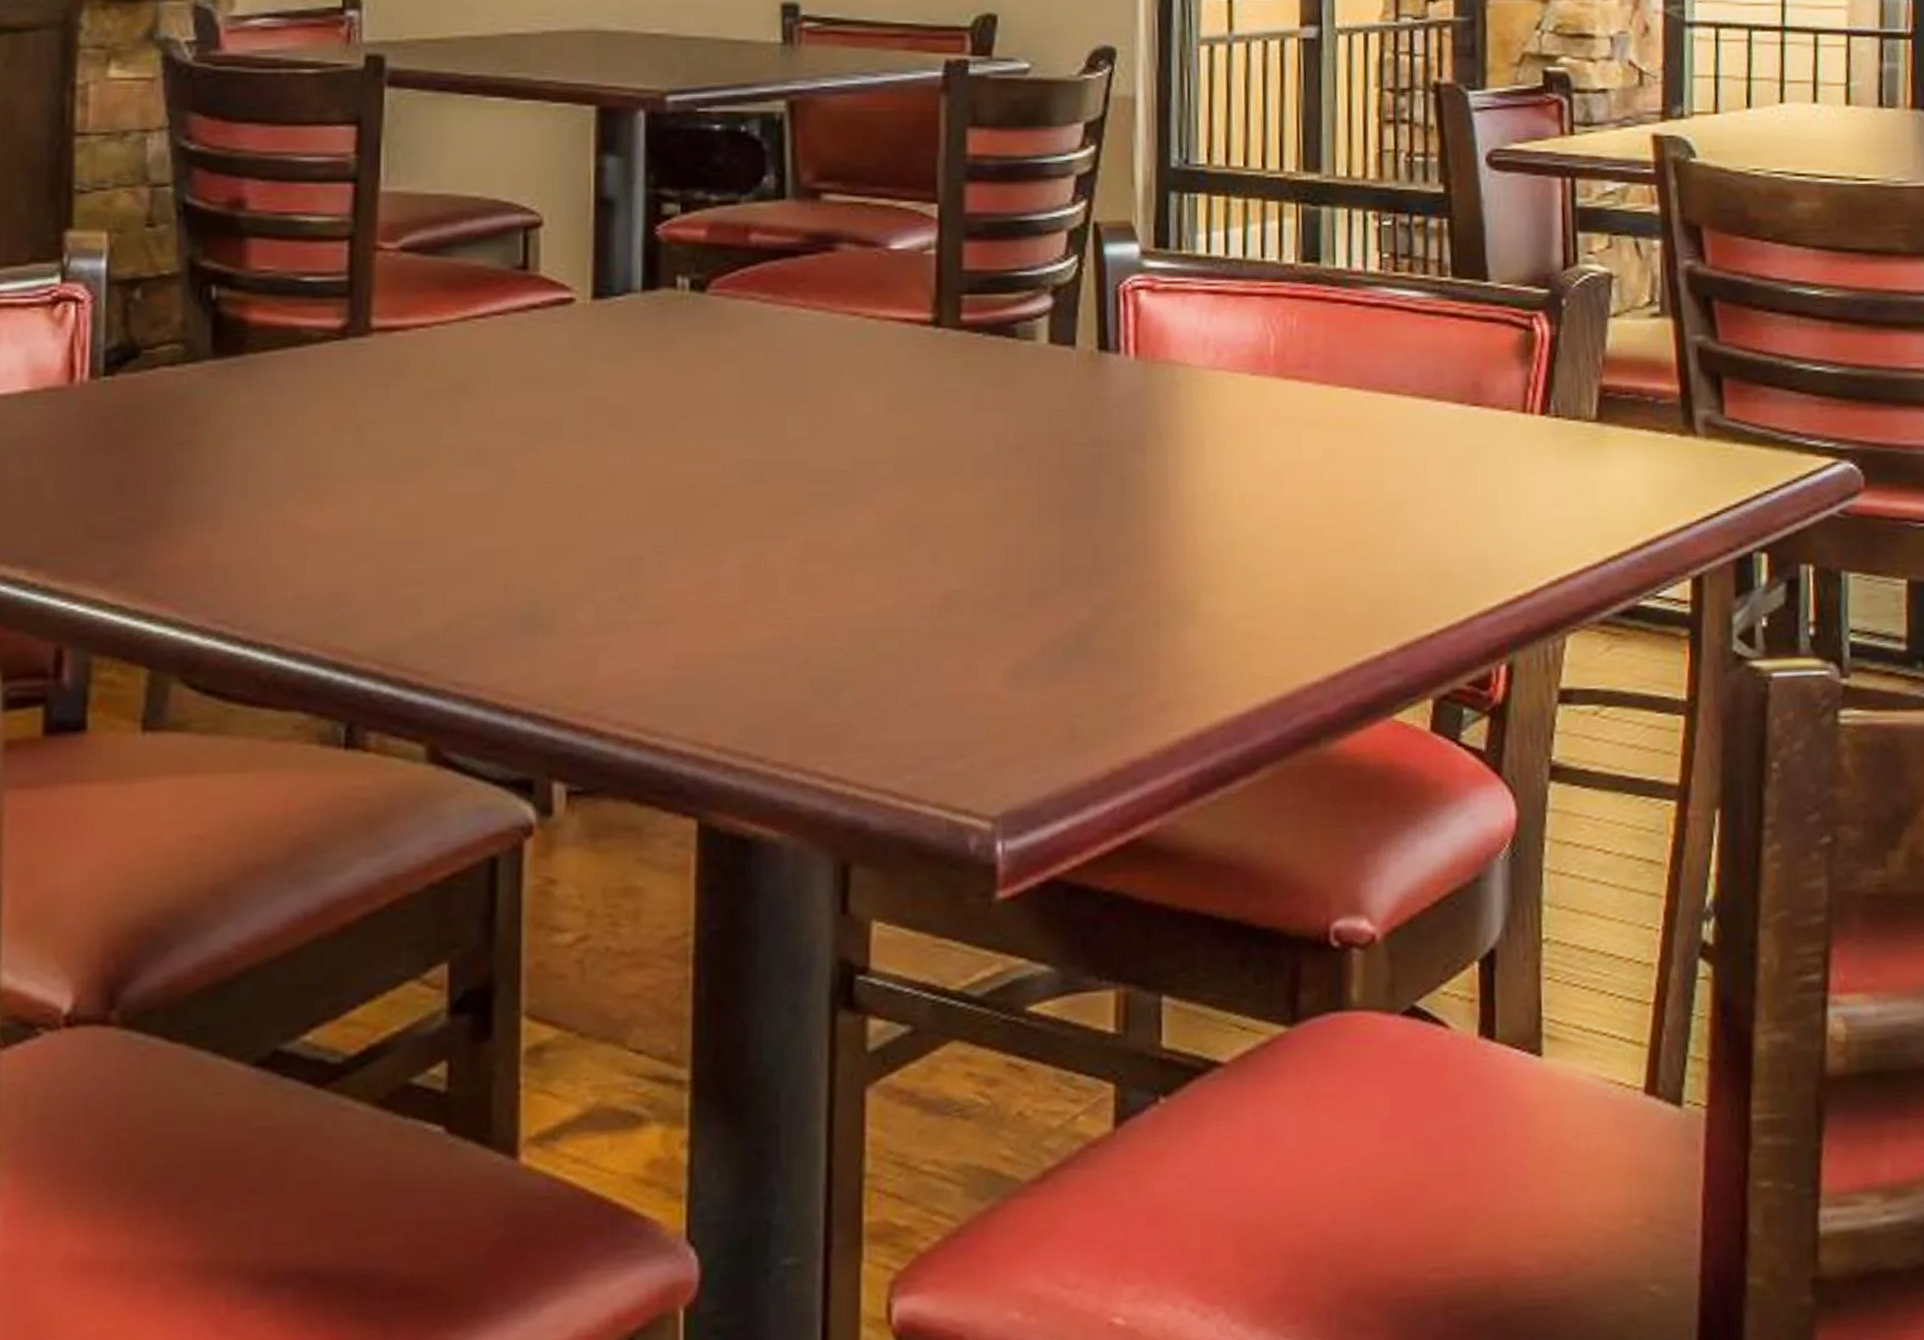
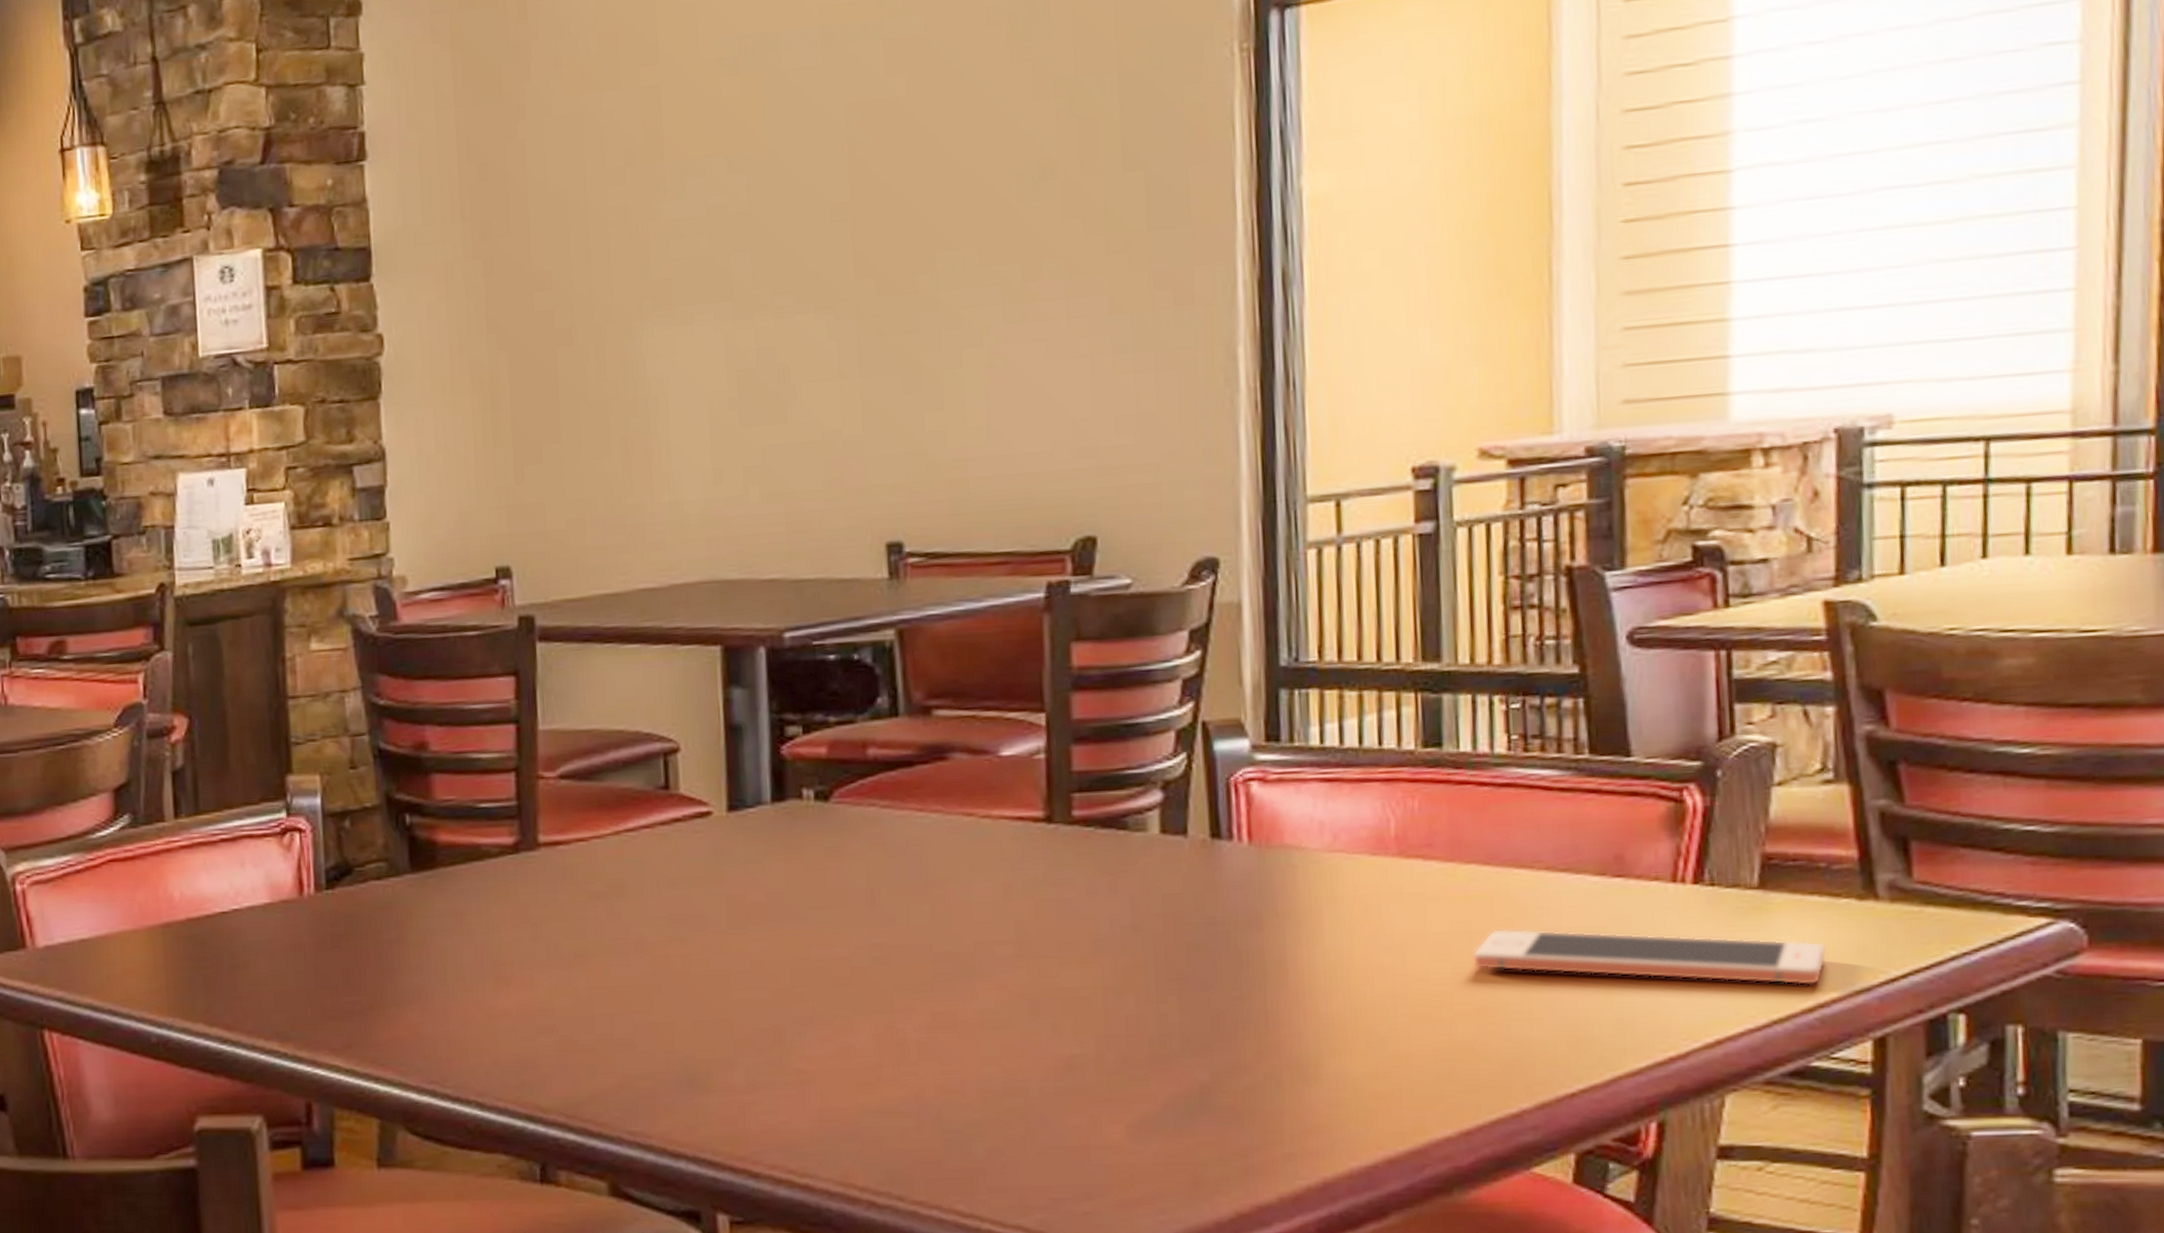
cell phone: none [1343,457,1654,523] -> present [1472,929,1827,986]

